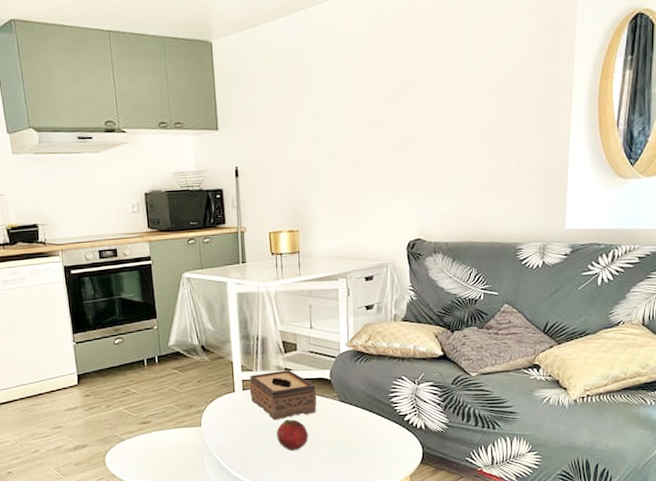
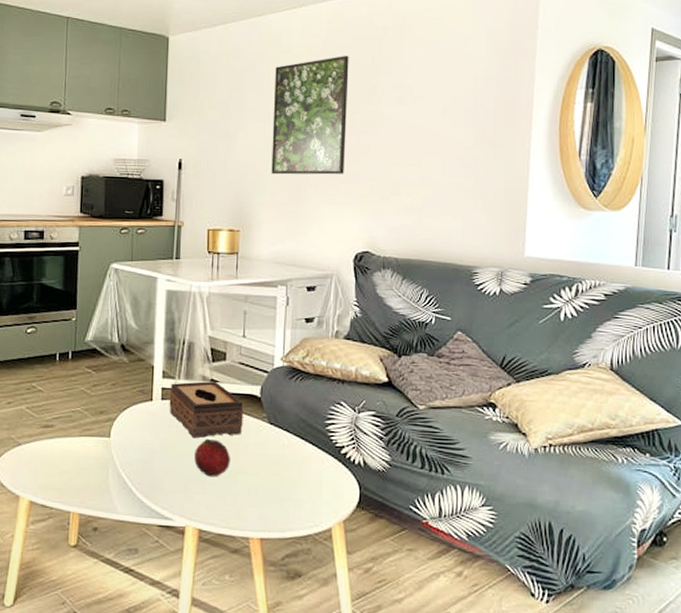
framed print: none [320,44,394,173] -> present [271,56,349,175]

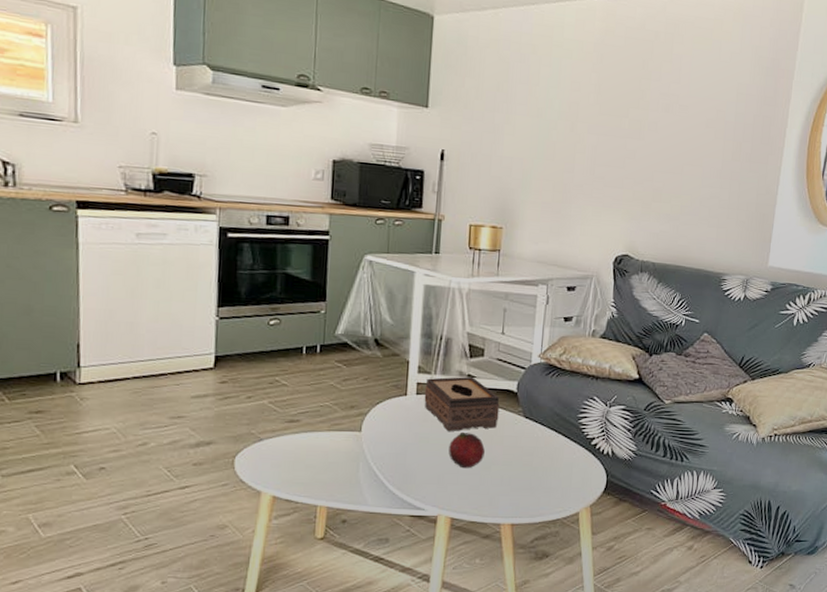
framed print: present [271,56,349,175] -> none [537,56,621,177]

